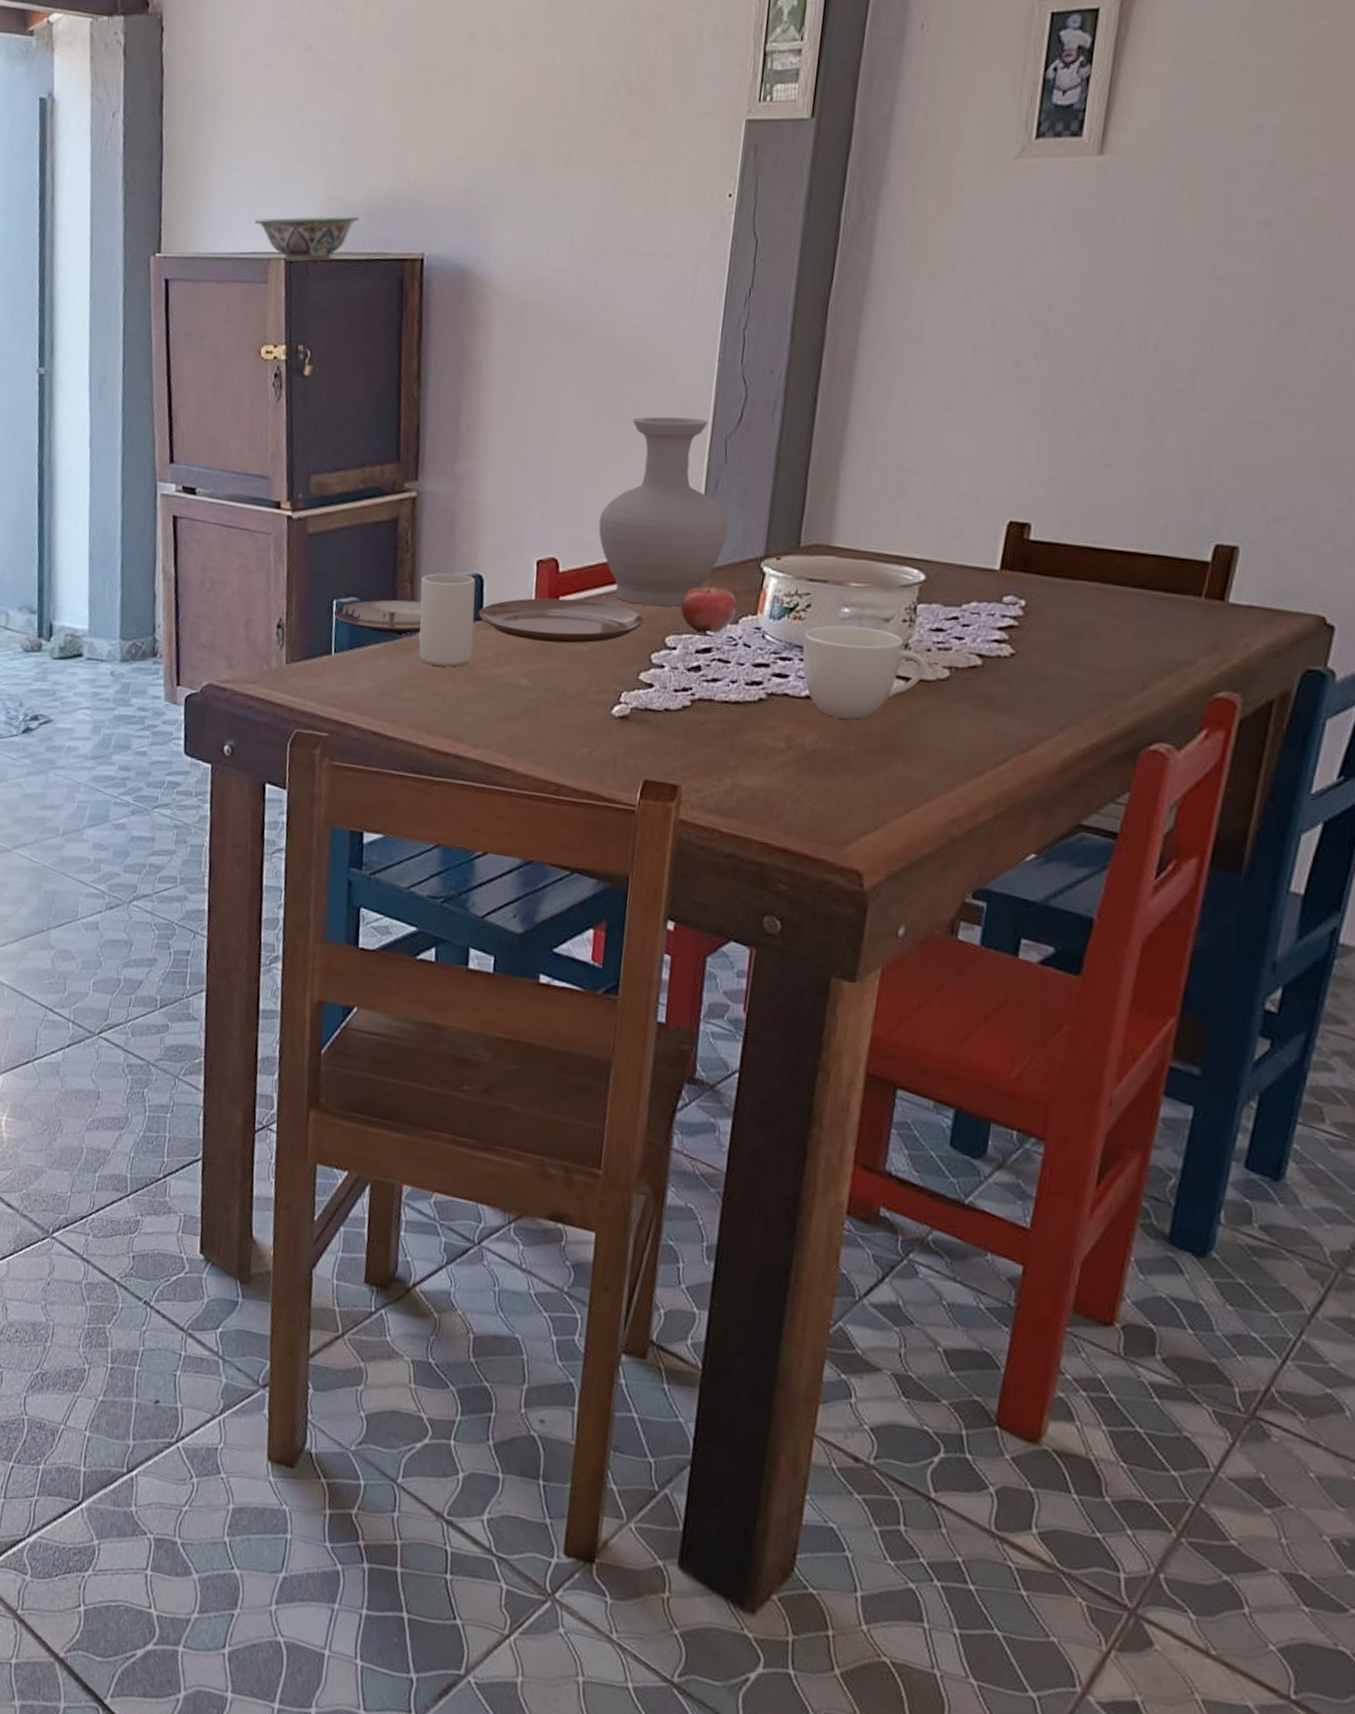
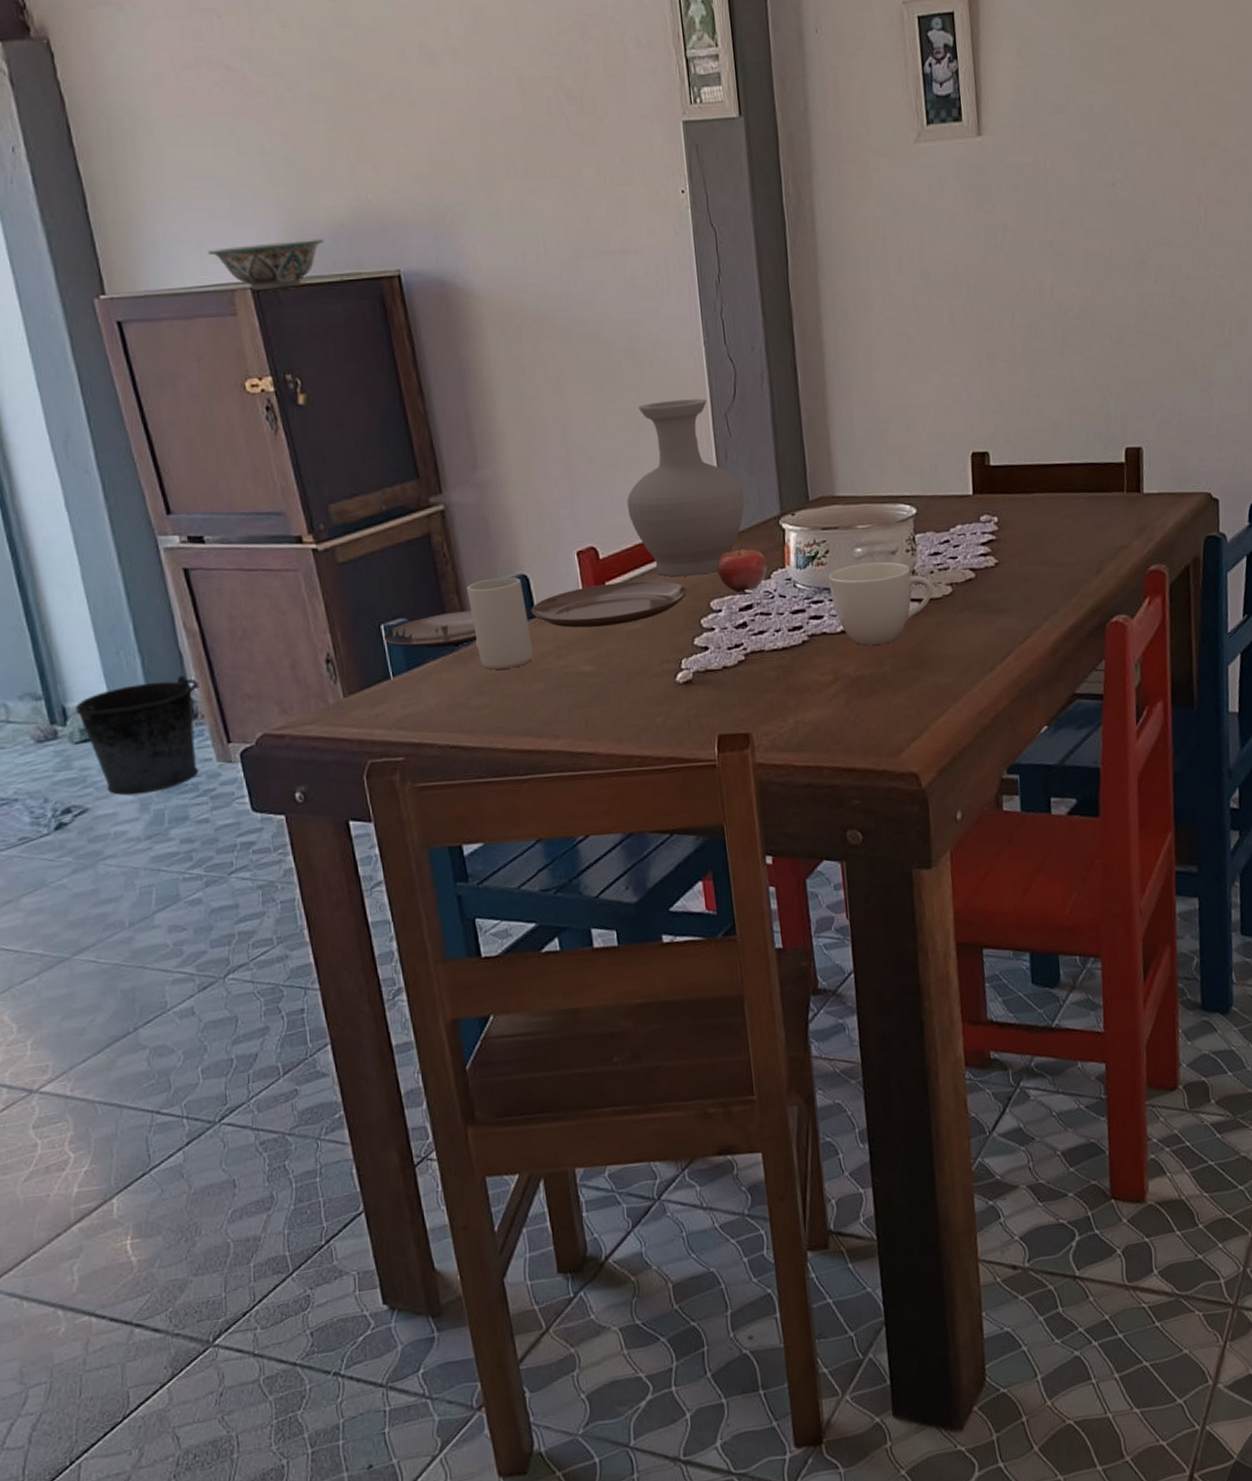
bucket: none [60,614,164,717] -> present [76,675,199,795]

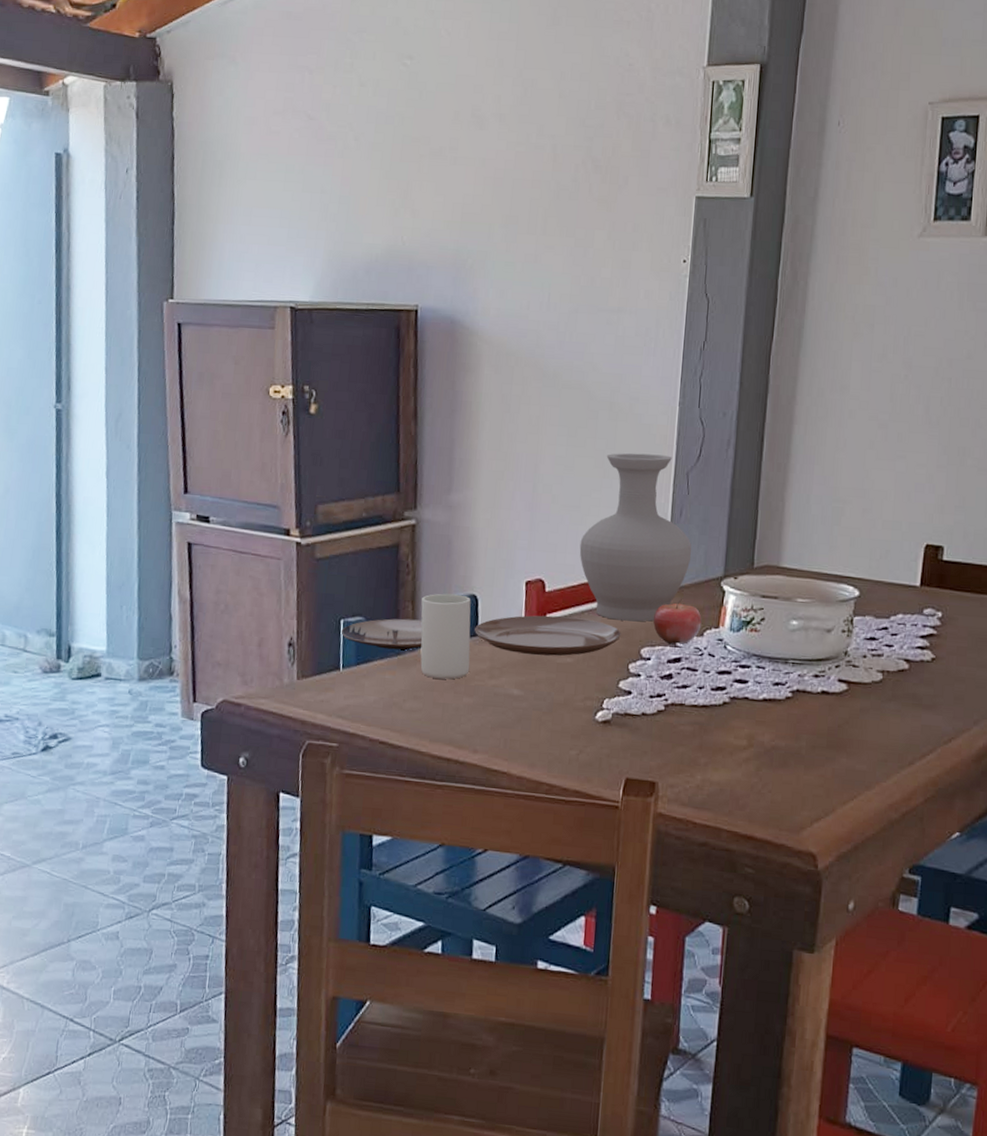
bucket: present [76,675,199,795] -> none [78,635,180,734]
decorative bowl: present [208,238,325,292] -> none [262,269,359,311]
cup: present [828,561,933,646] -> none [759,636,862,719]

